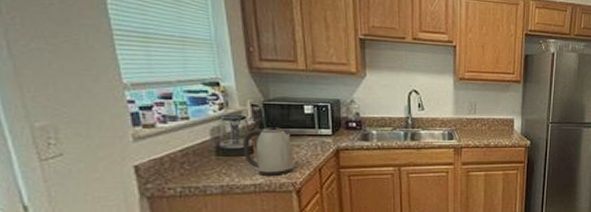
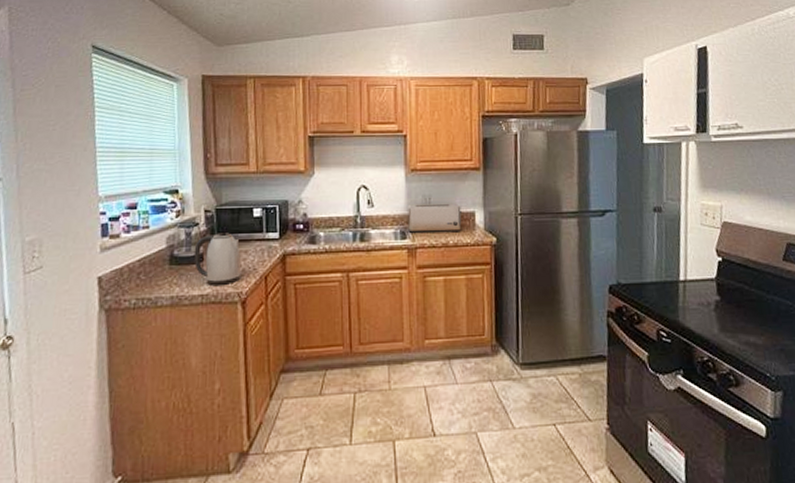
toaster: none [455,109,503,136] -> present [408,203,463,234]

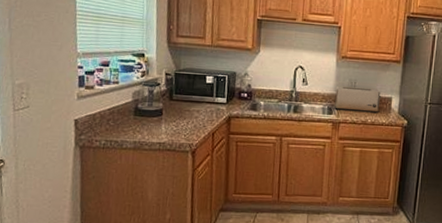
kettle: present [193,233,242,287] -> none [154,93,194,137]

